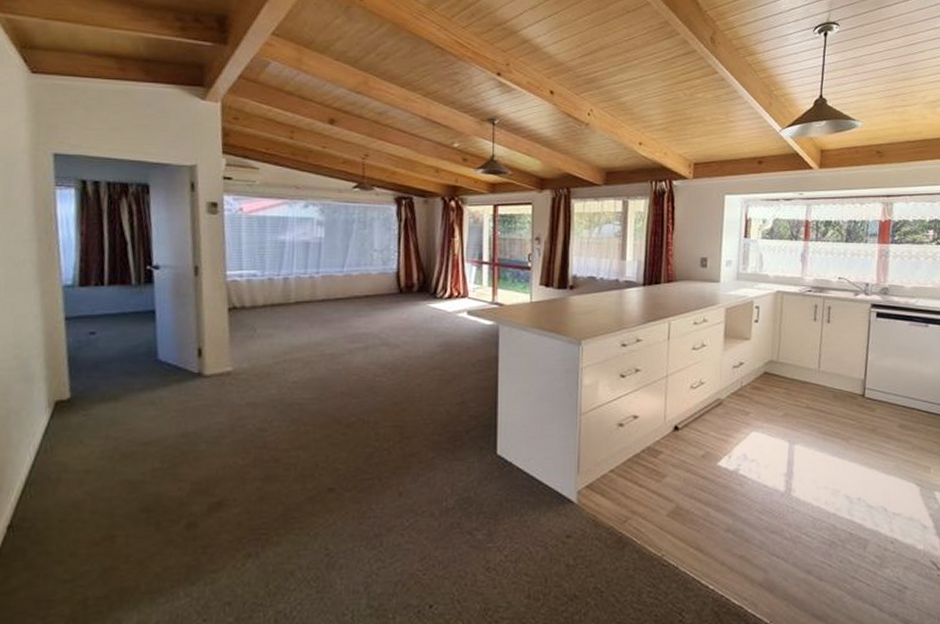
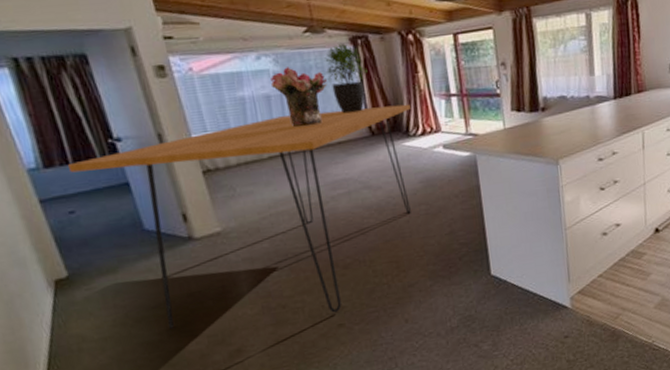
dining table: none [102,264,442,475] -> present [68,104,411,330]
bouquet: none [312,218,366,276] -> present [270,67,327,127]
potted plant: none [366,201,407,268] -> present [324,43,368,114]

